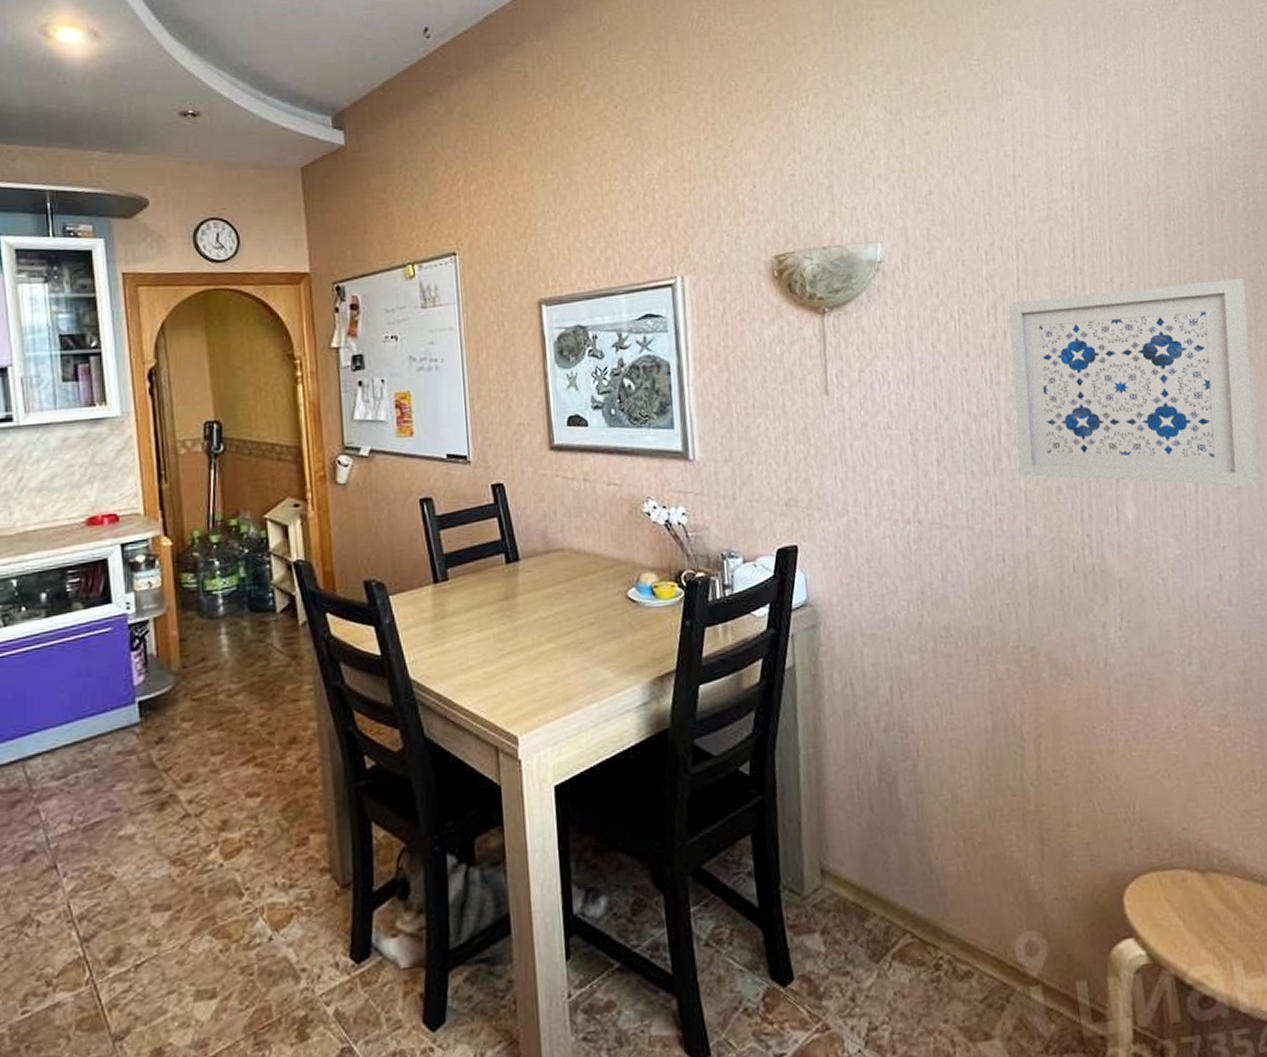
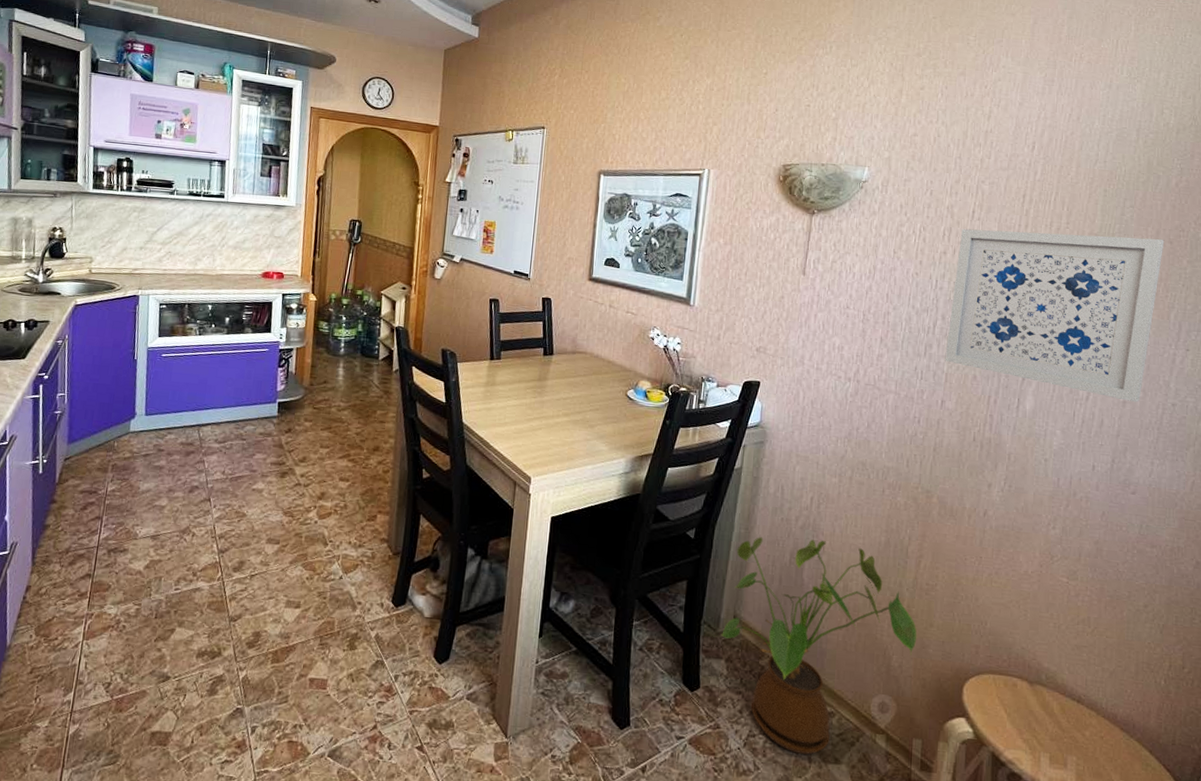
house plant: none [808,741,1056,1039] -> present [720,537,917,755]

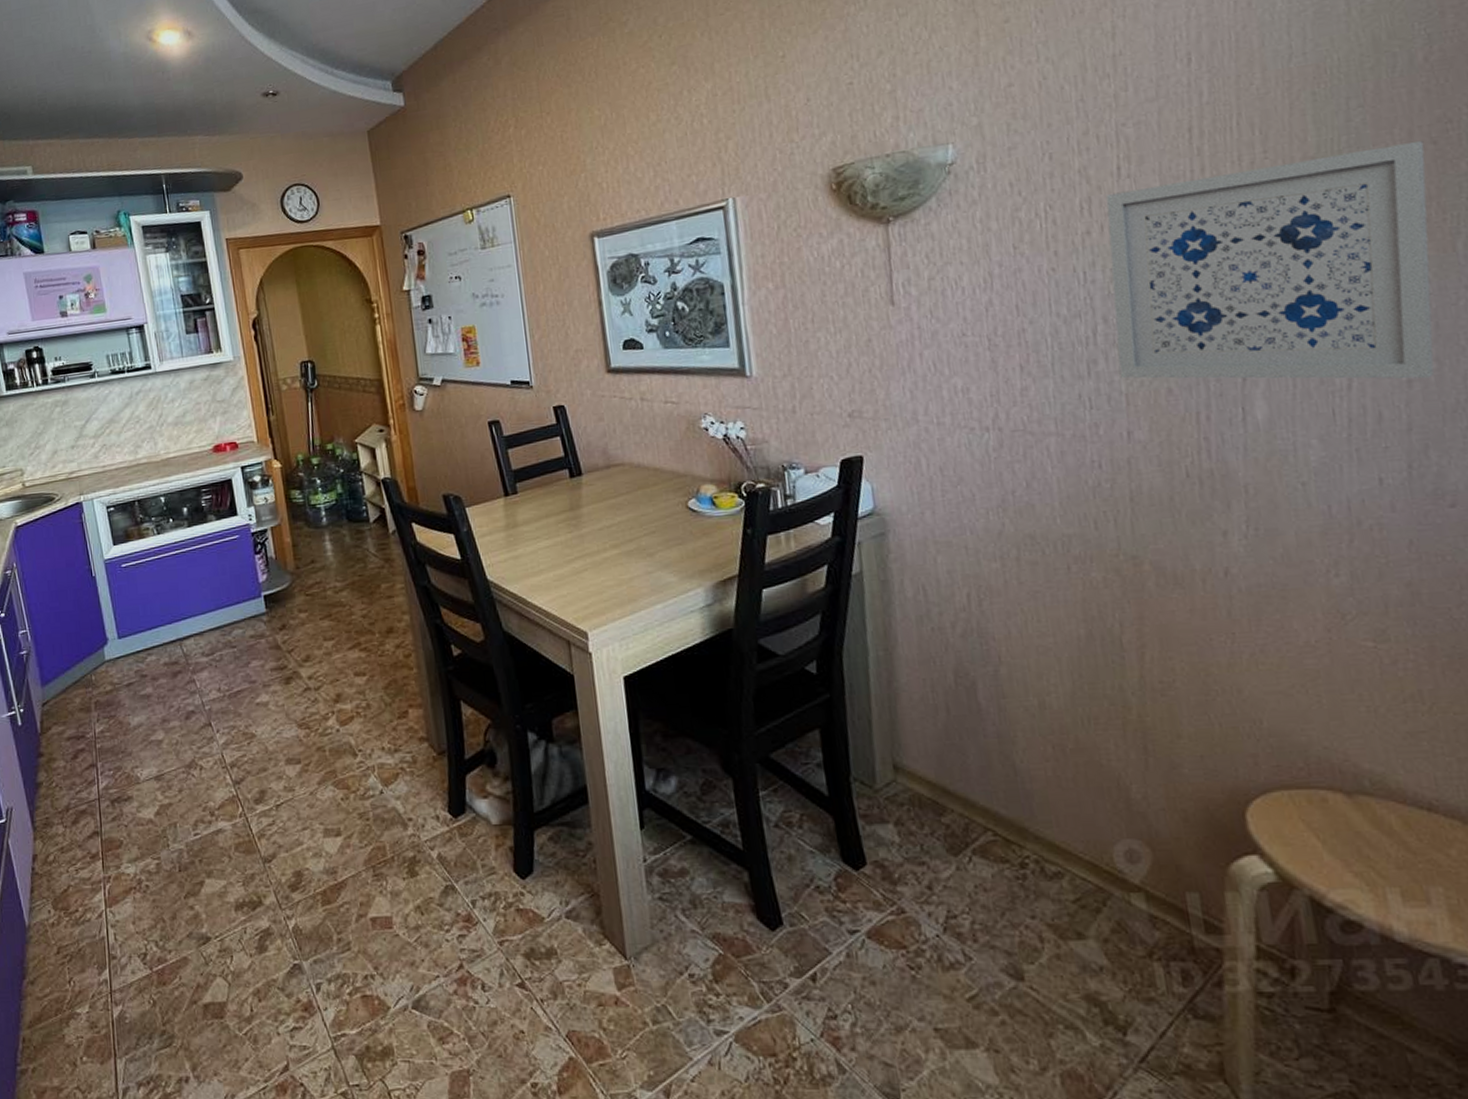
house plant: present [720,537,917,755] -> none [878,648,1162,932]

